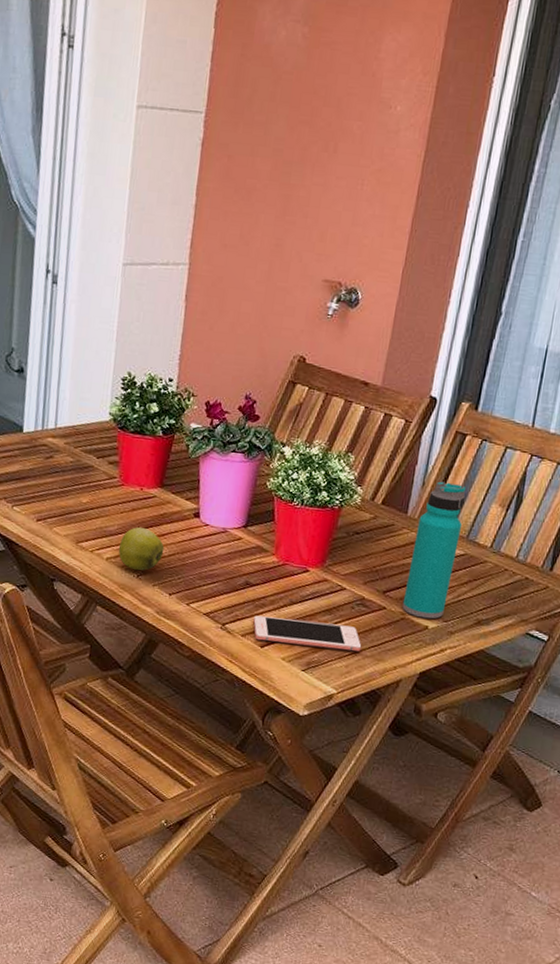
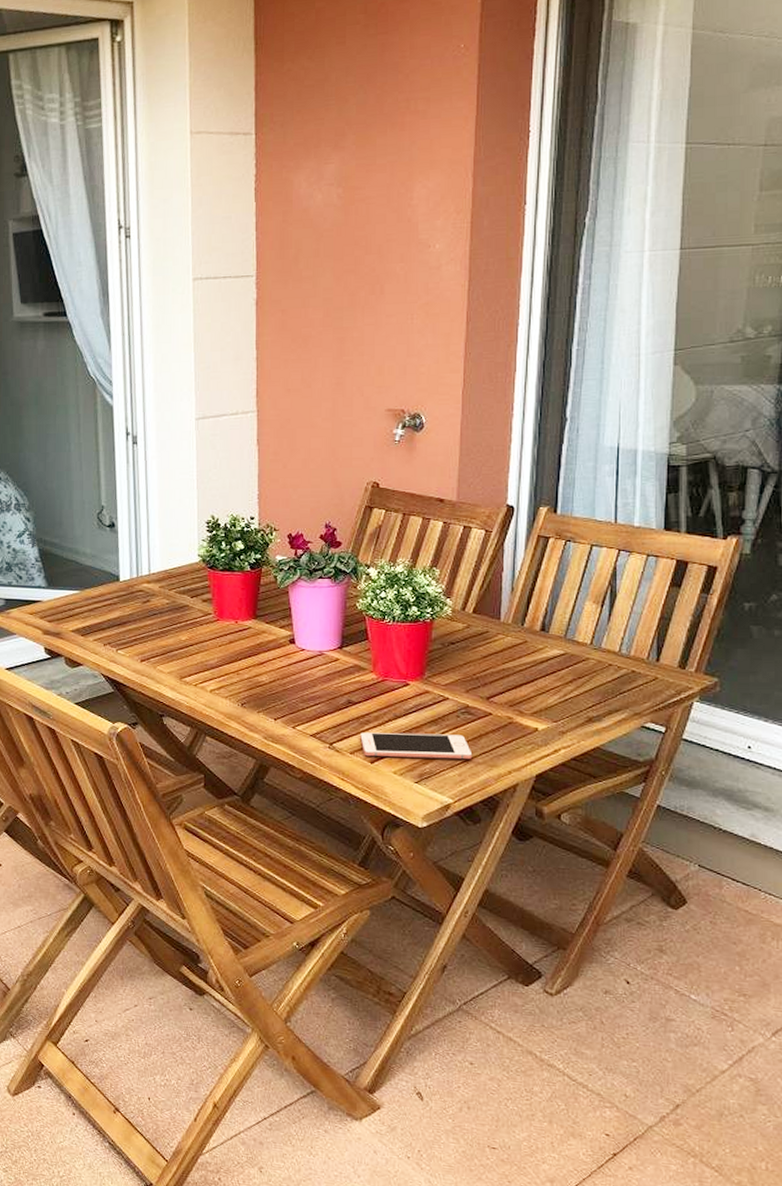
apple: present [118,527,165,571] -> none [220,657,265,700]
water bottle: present [402,481,466,619] -> none [508,585,558,721]

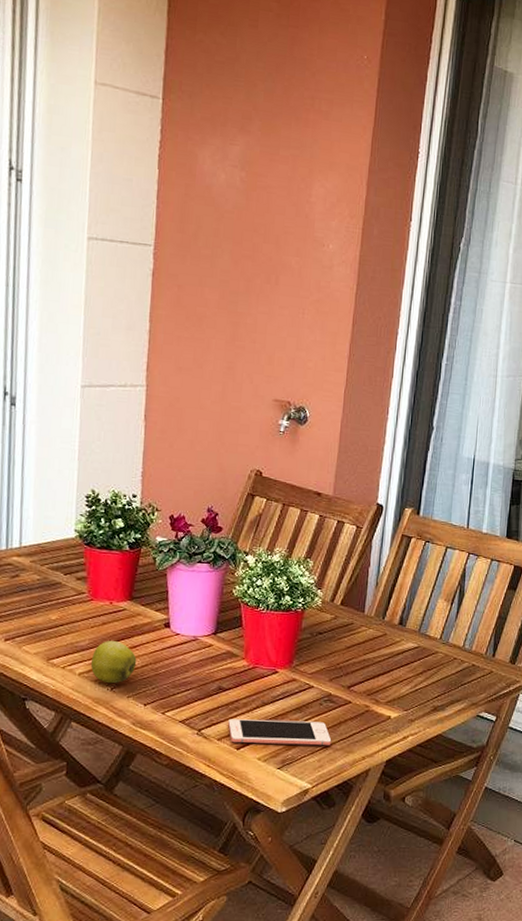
apple: none [220,657,265,700] -> present [90,640,137,684]

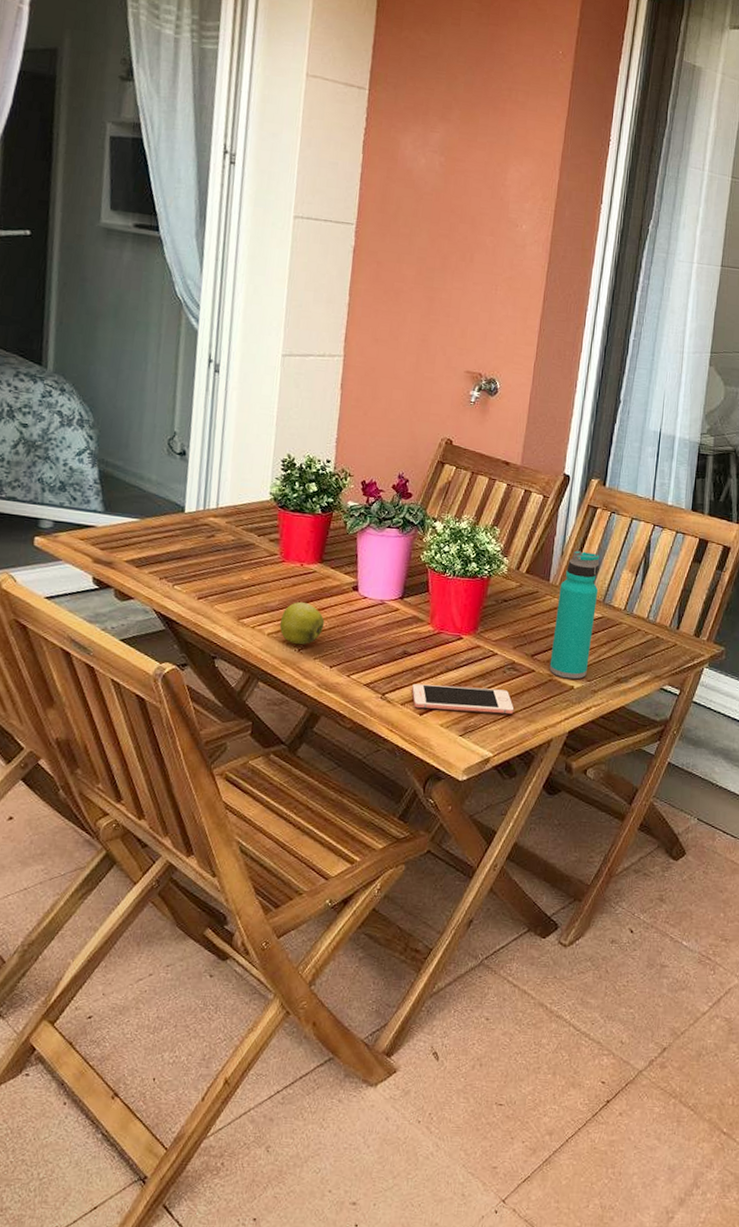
water bottle: none [366,581,415,709] -> present [549,550,600,680]

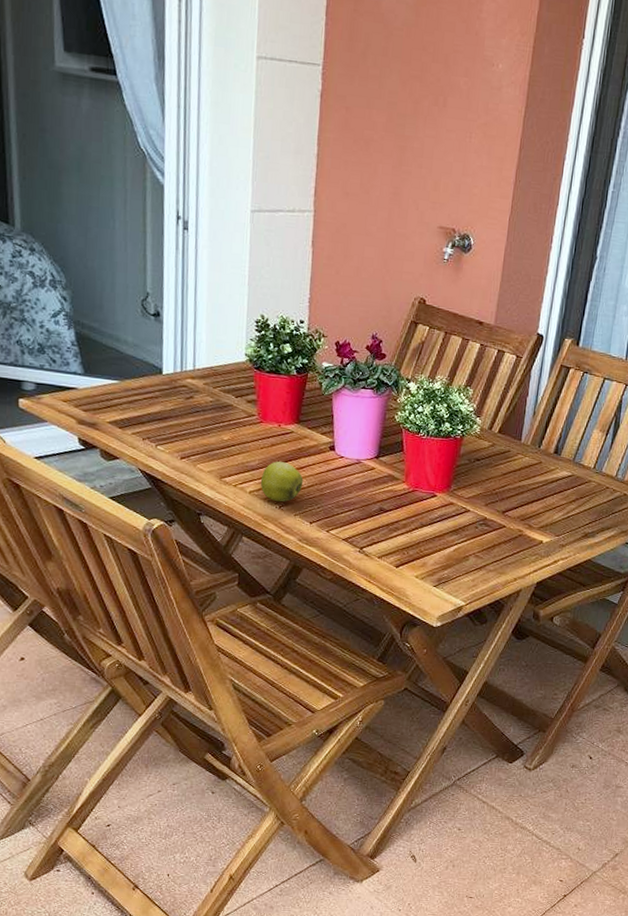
cell phone: present [412,683,514,715] -> none [388,538,486,567]
water bottle: present [549,550,600,680] -> none [519,410,571,535]

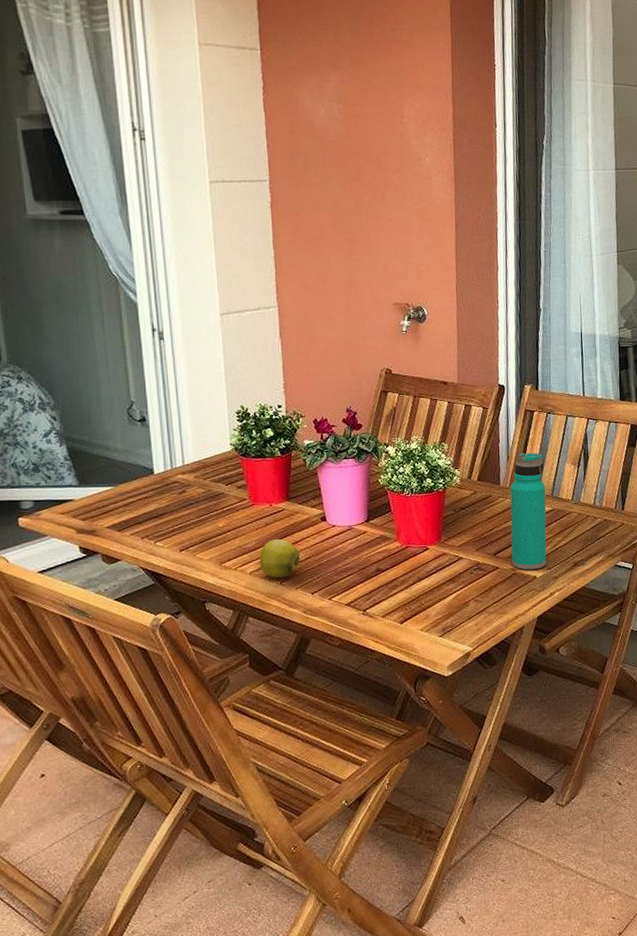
water bottle: none [519,410,571,535] -> present [510,452,547,570]

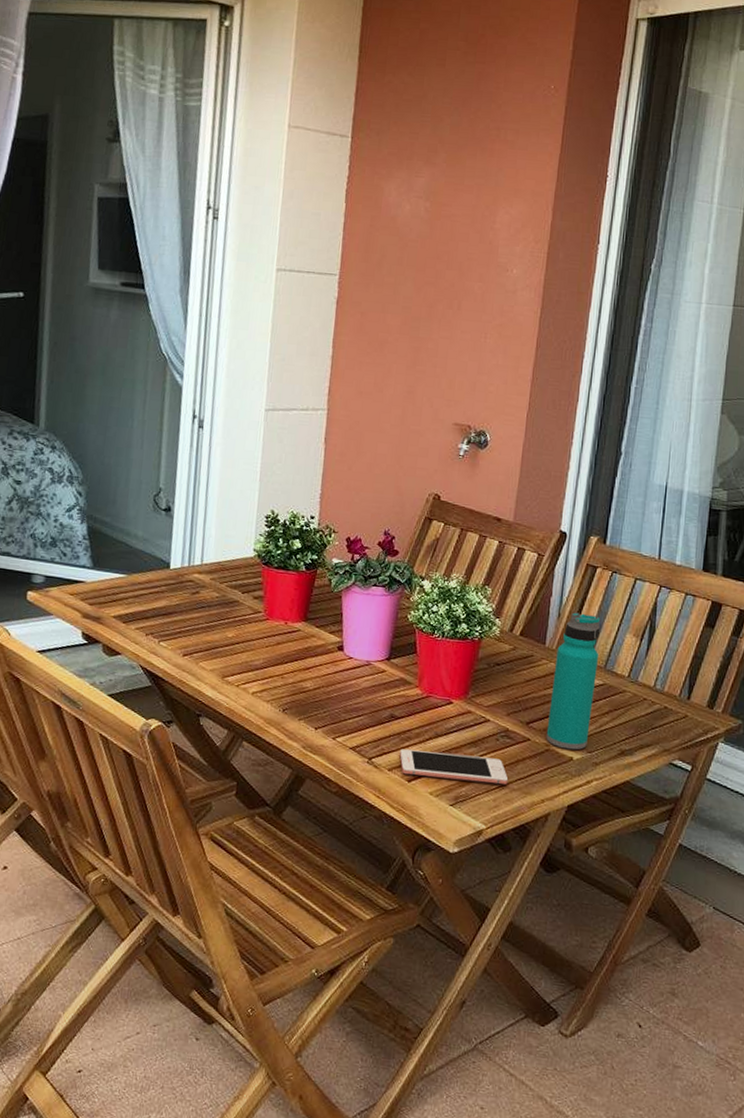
apple: present [259,538,301,579] -> none [263,660,310,705]
cell phone: none [390,589,486,618] -> present [399,749,509,785]

